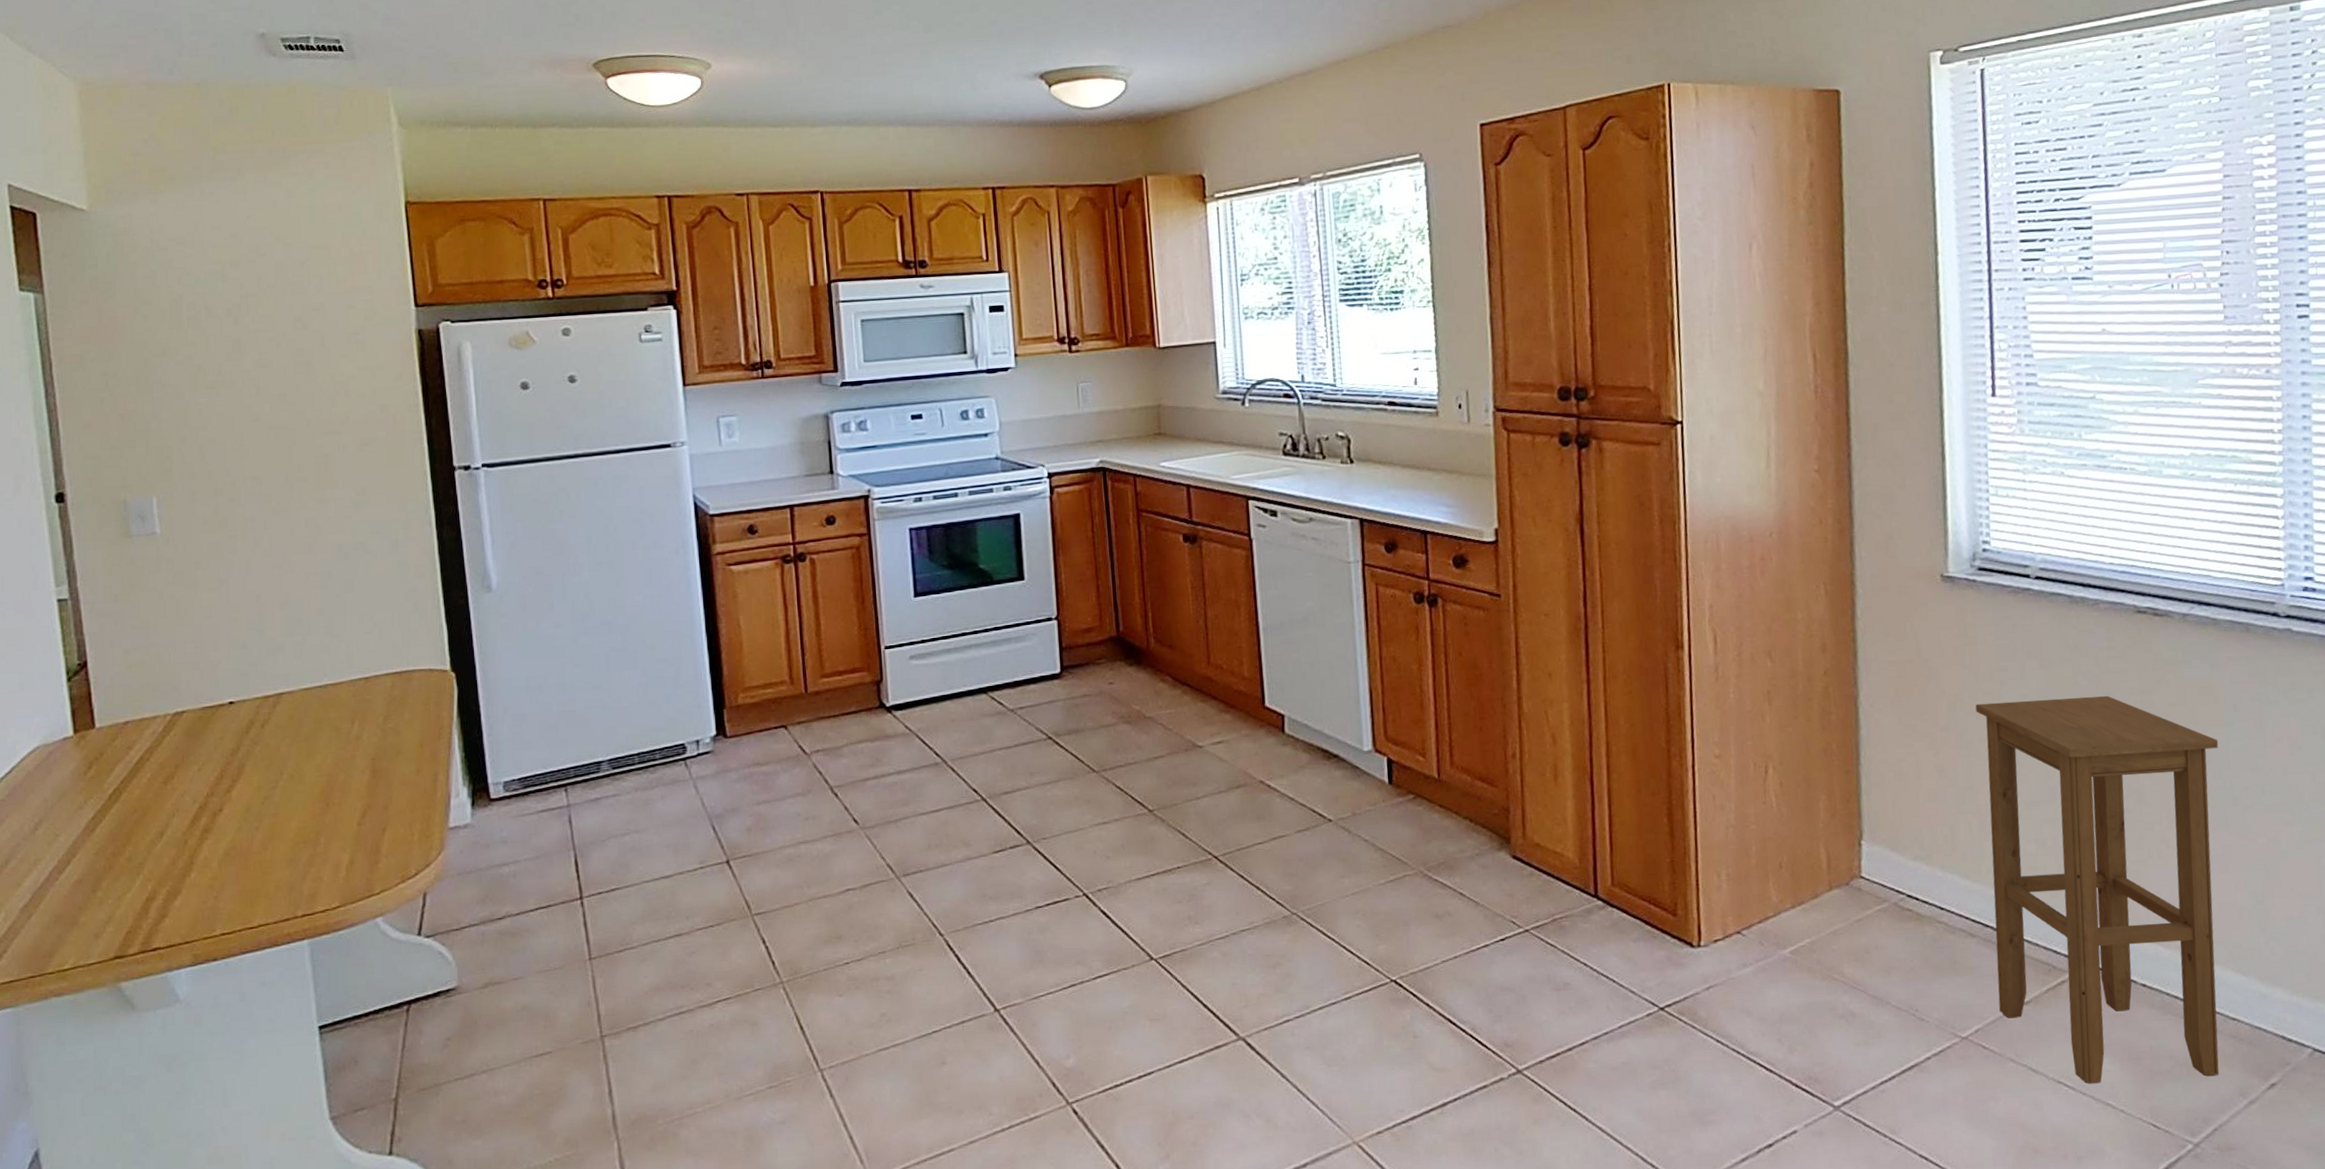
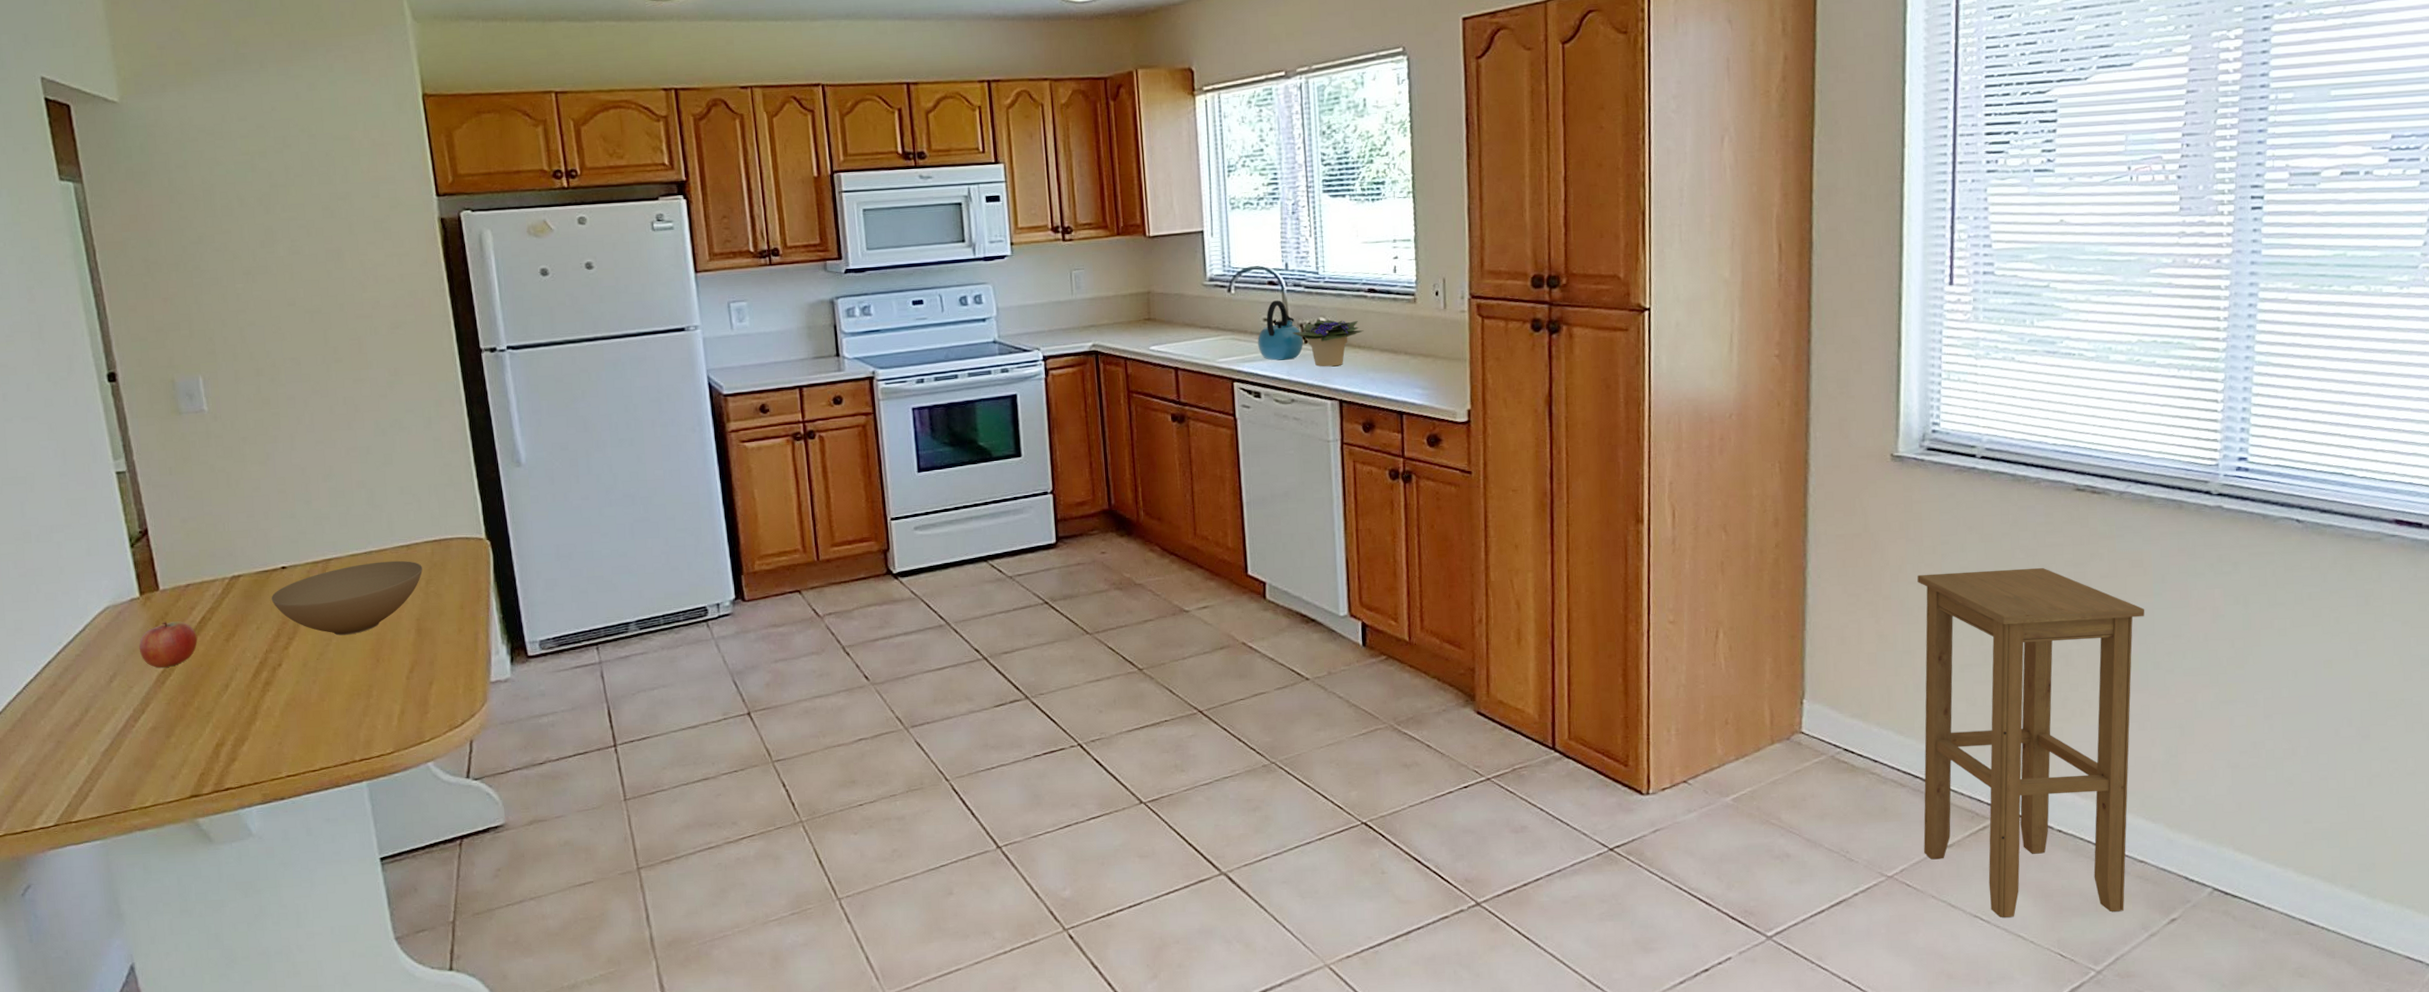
fruit: none [68,762,133,814] -> present [139,621,197,668]
bowl: none [215,694,381,777] -> present [271,560,423,636]
kettle: none [1273,414,1321,477] -> present [1258,300,1303,361]
potted flower: none [1310,434,1385,484] -> present [1293,319,1364,367]

